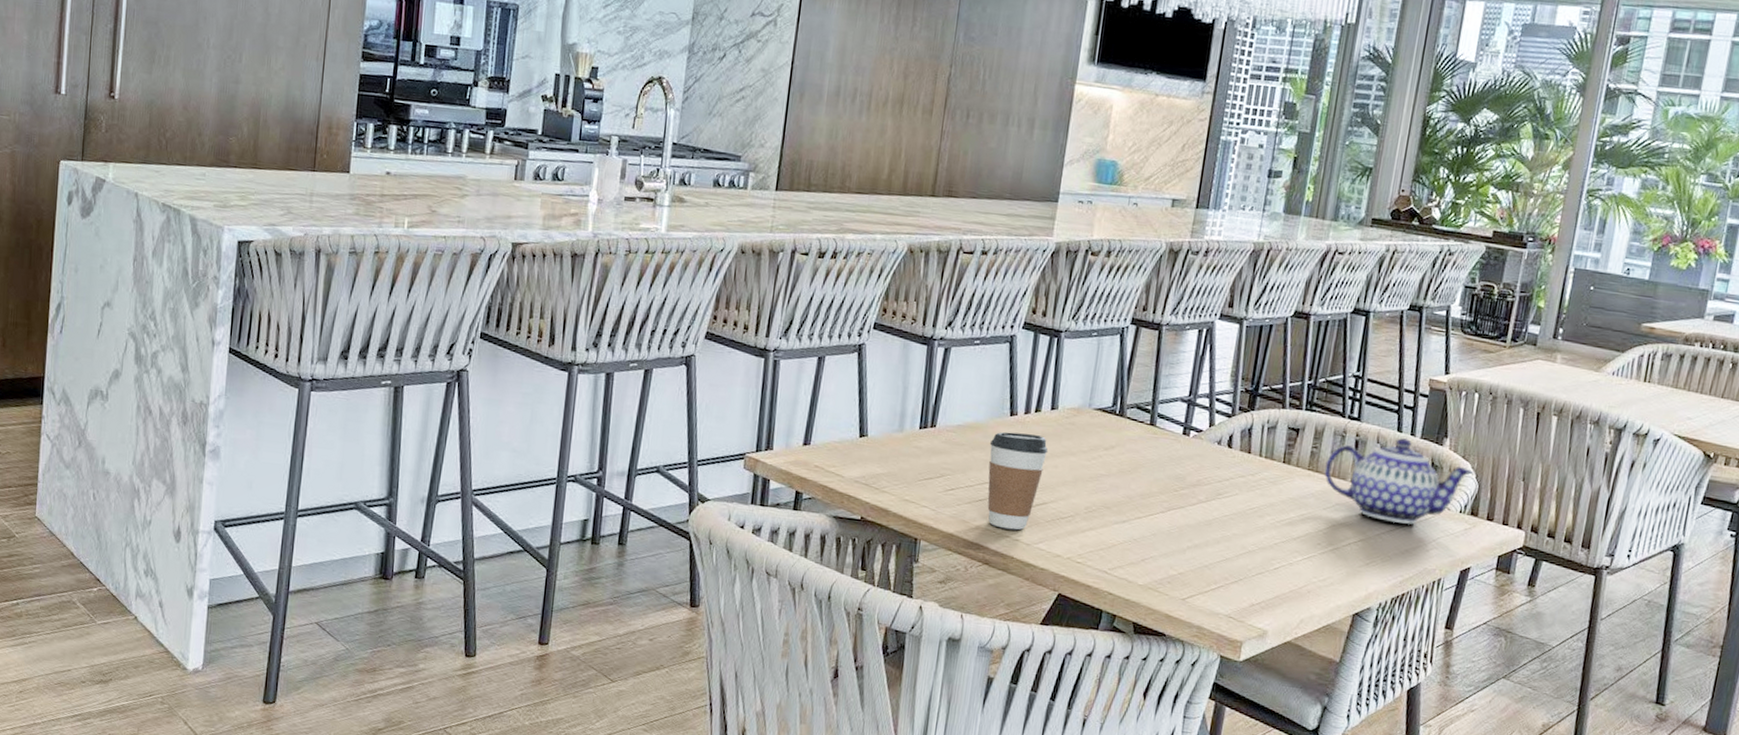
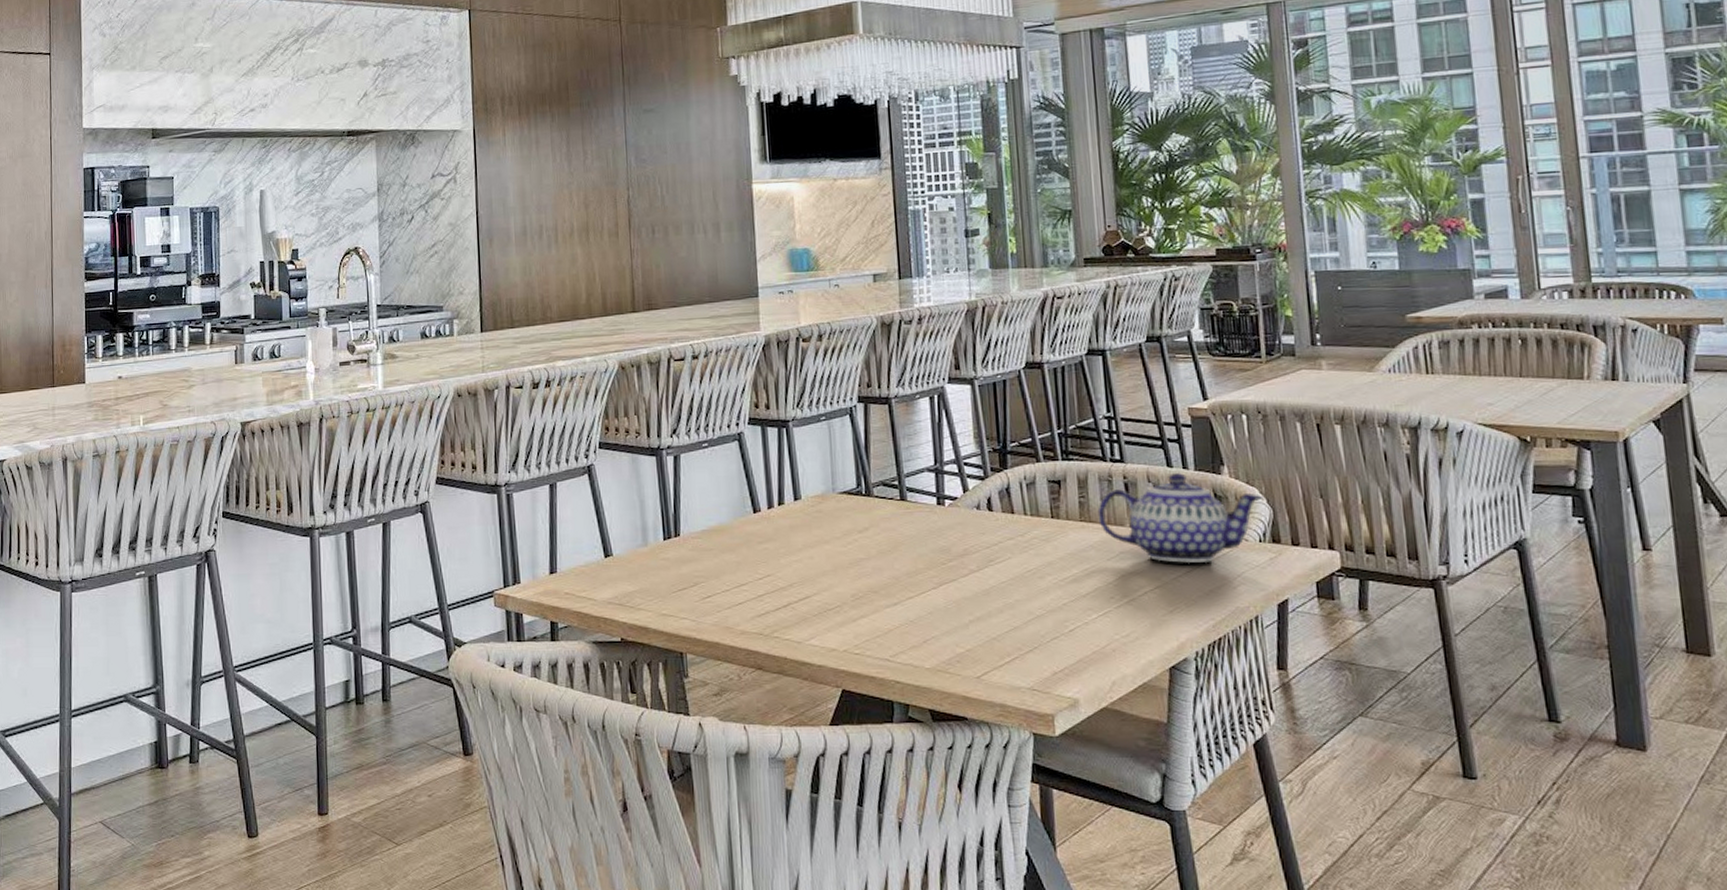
coffee cup: present [987,432,1048,530] -> none [738,528,801,630]

